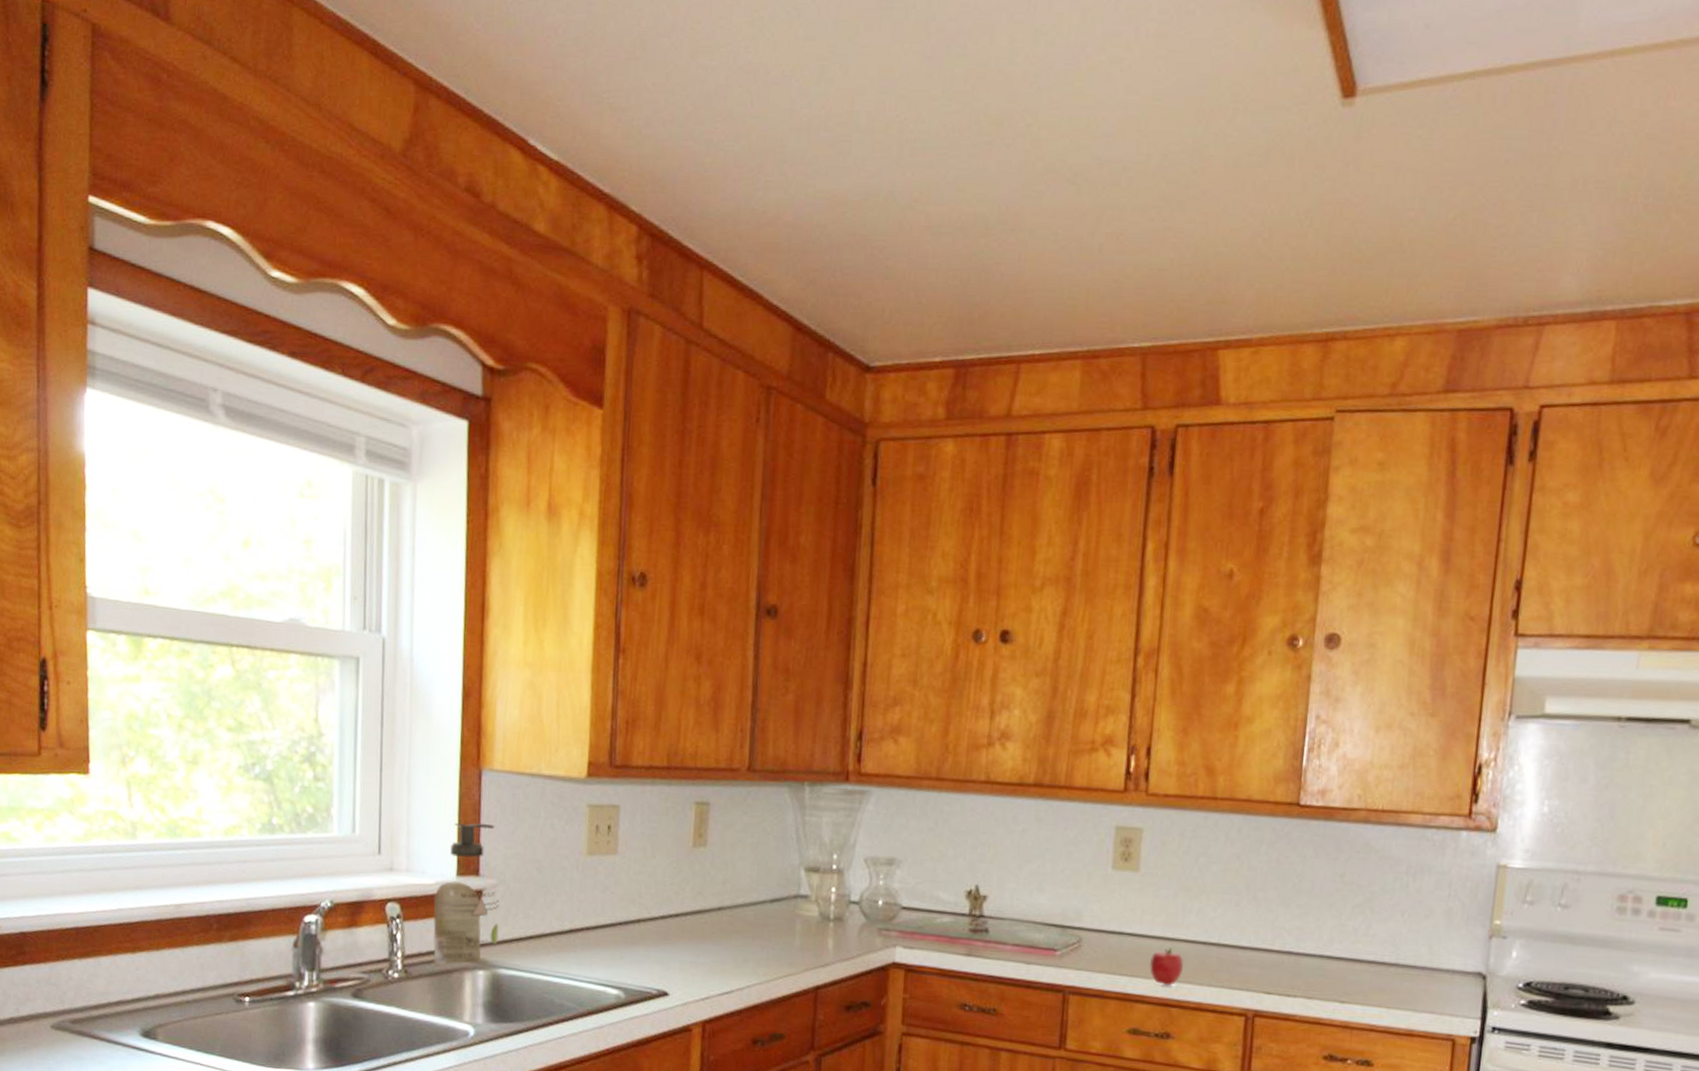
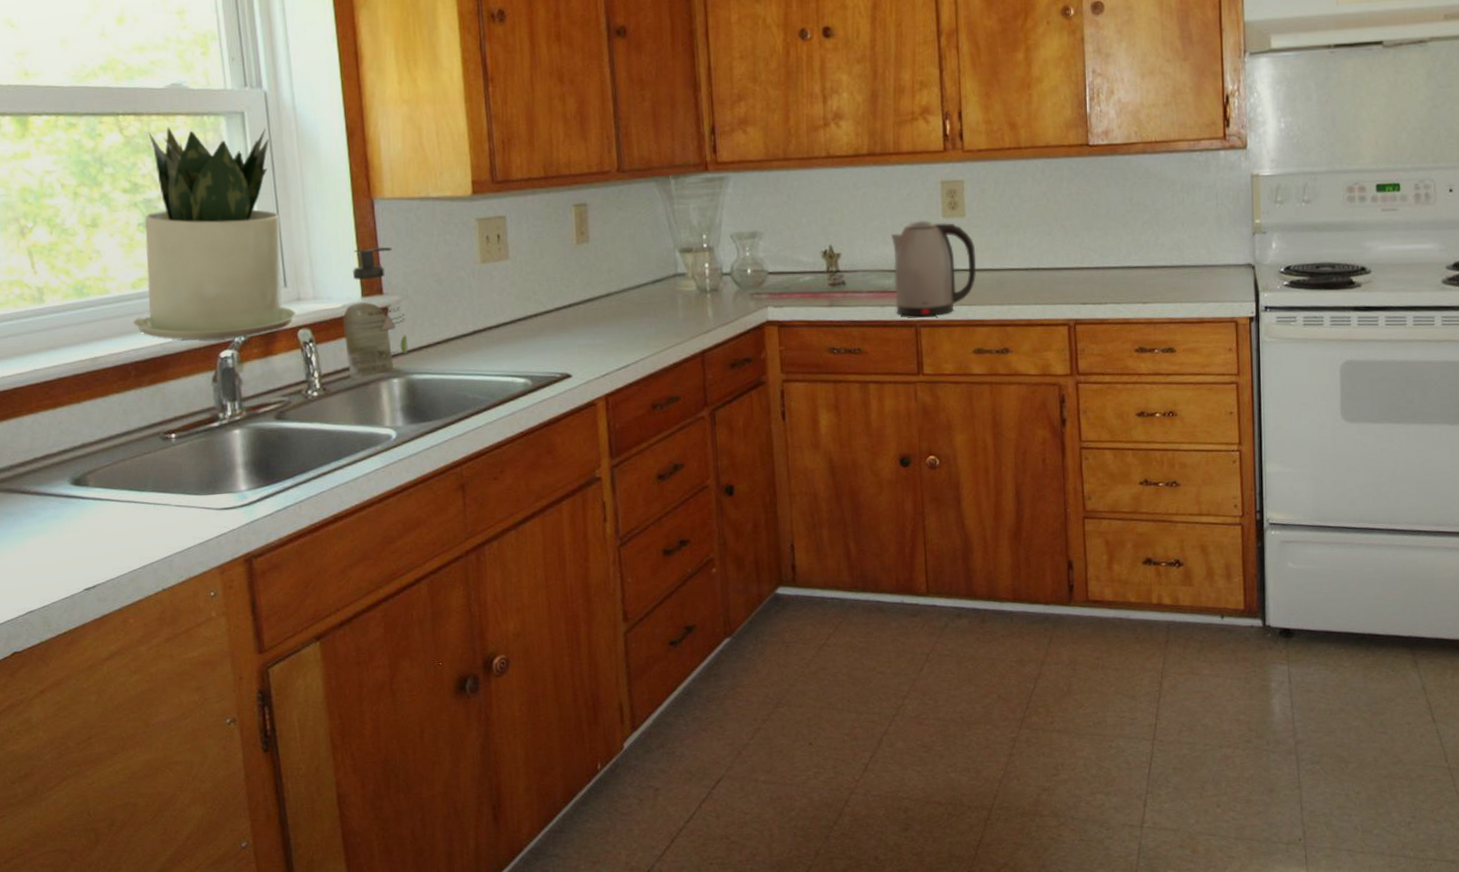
planter: none [221,665,387,903] -> present [133,127,297,340]
kettle: none [1043,869,1146,984] -> present [890,219,977,317]
fruit: present [1149,948,1184,987] -> none [983,277,1013,310]

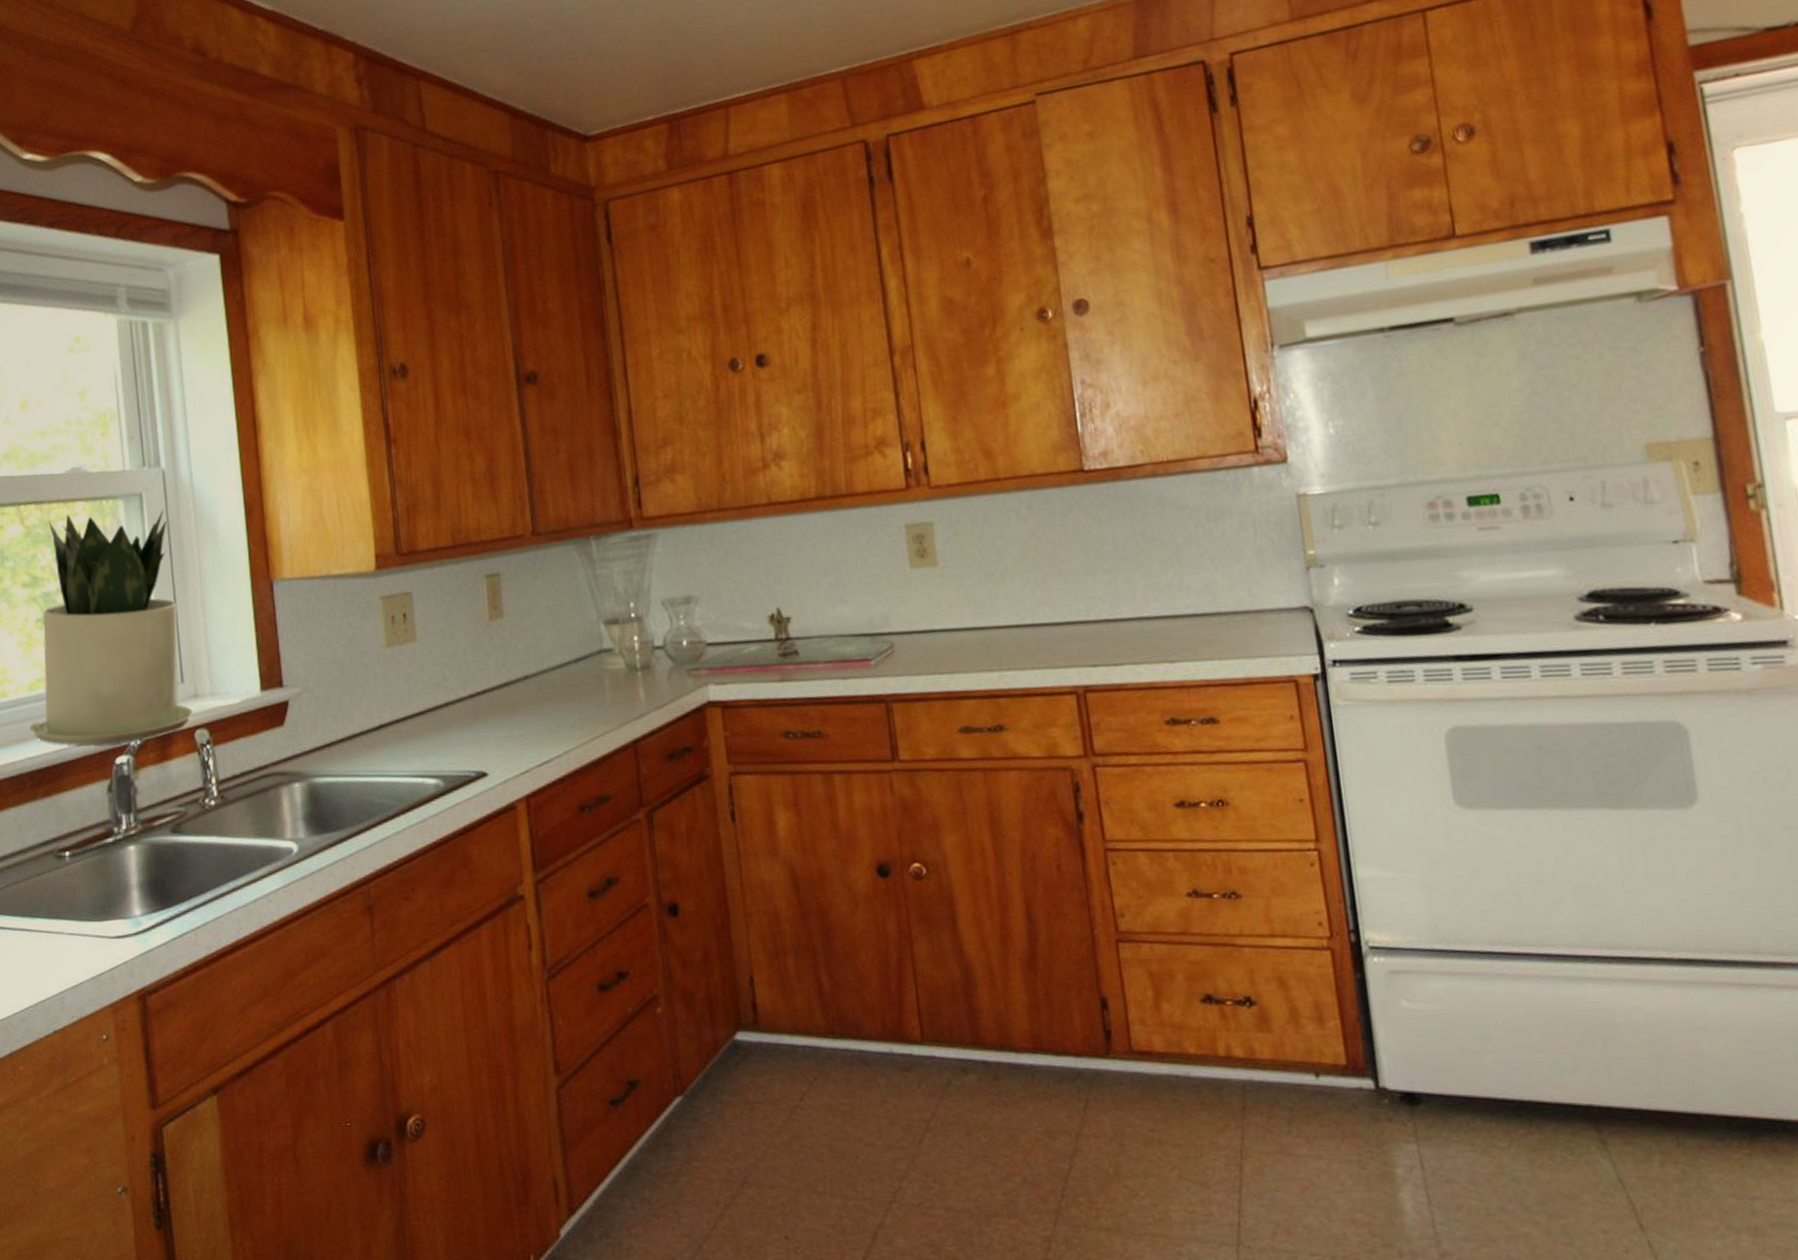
soap dispenser: present [342,246,408,382] -> none [241,633,310,788]
kettle: present [890,219,977,317] -> none [849,571,956,690]

